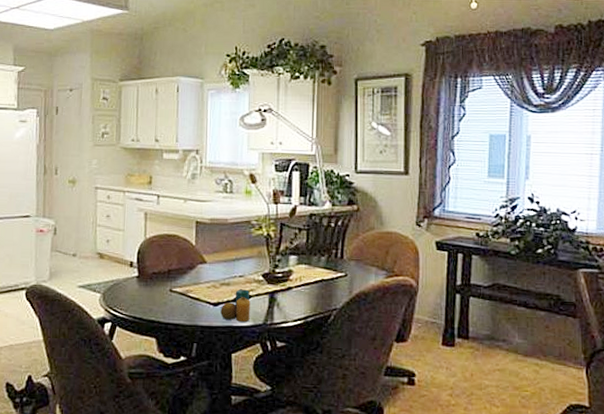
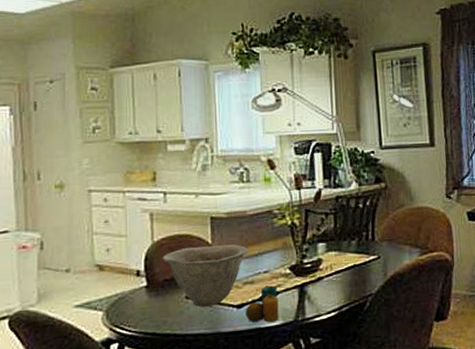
bowl: none [152,246,227,301] -> present [162,244,249,308]

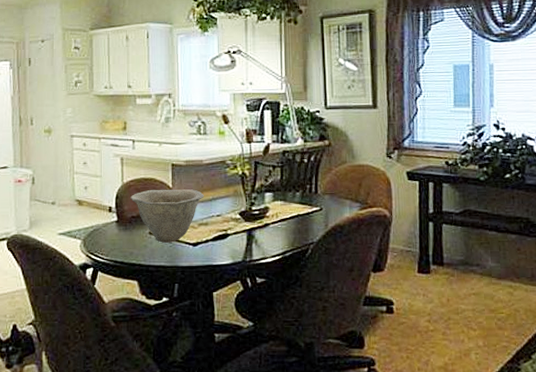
candle: present [246,285,279,322] -> none [200,228,229,260]

